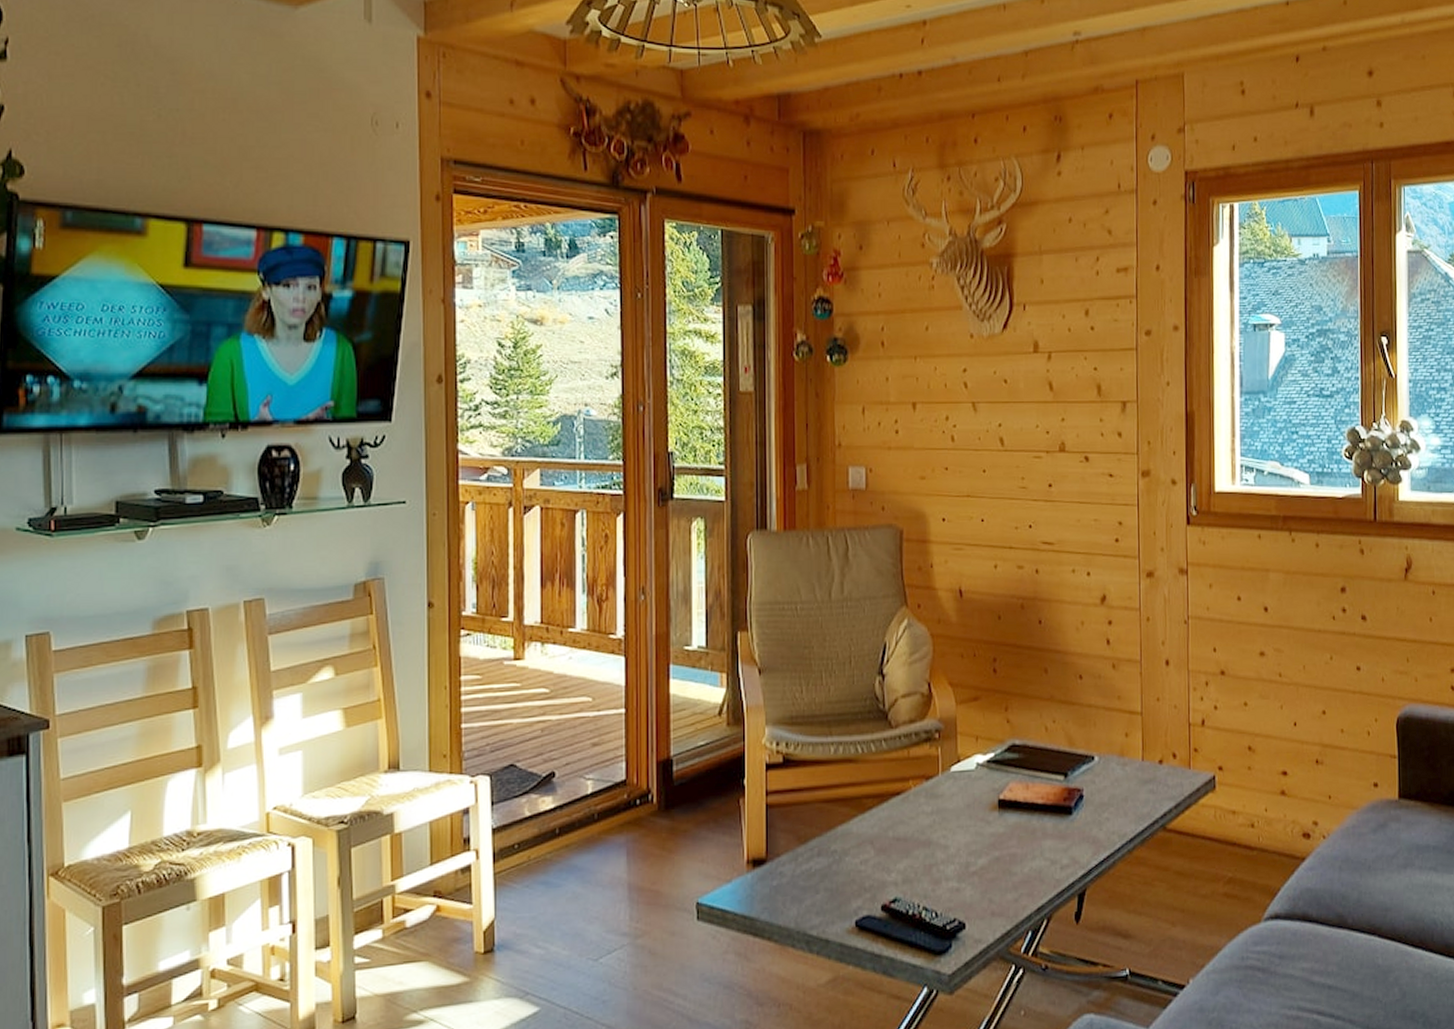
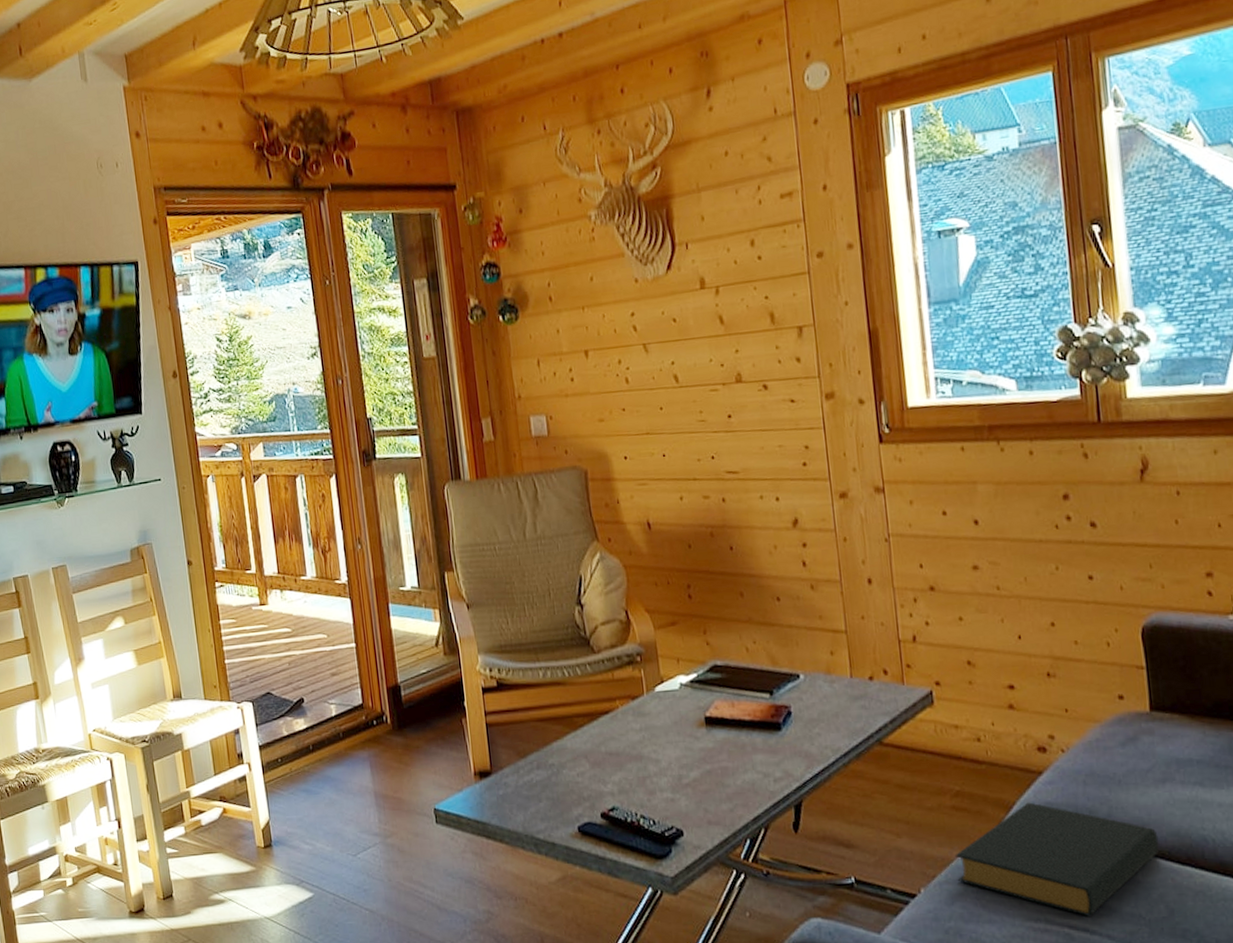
hardback book: none [1222,888,1398,1002] -> present [954,802,1160,916]

